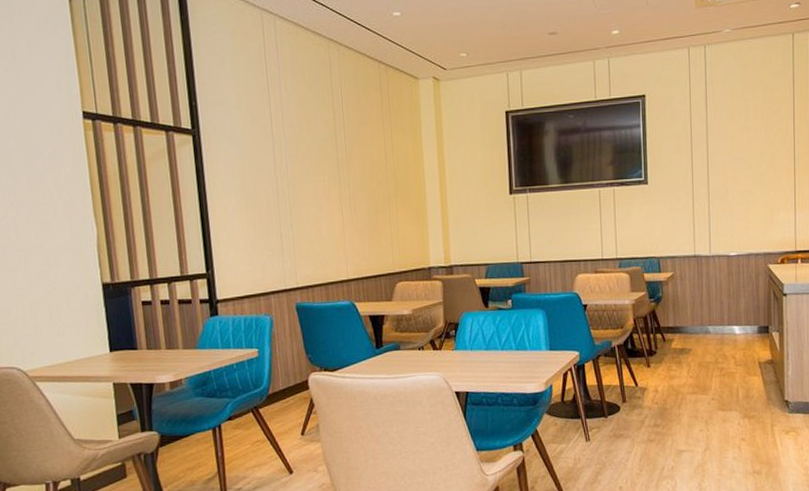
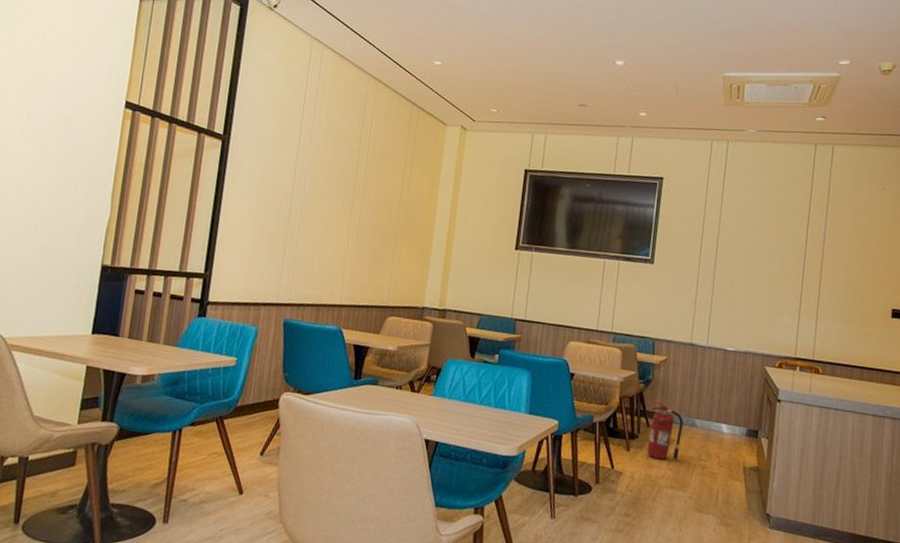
fire extinguisher: none [664,315,698,370] -> present [647,400,684,460]

